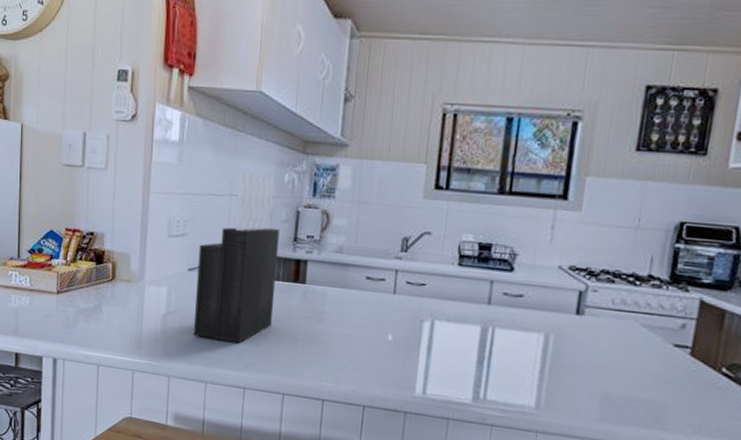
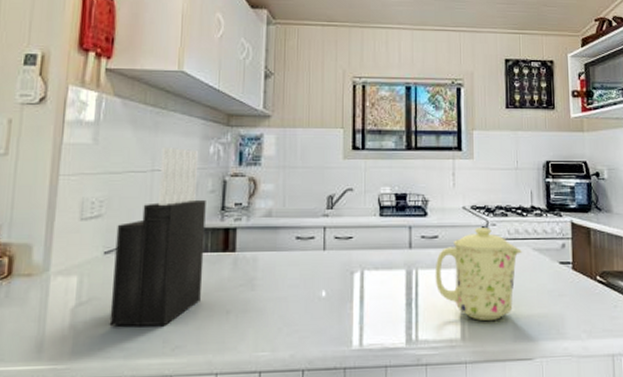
mug: none [513,292,626,395] -> present [435,228,522,320]

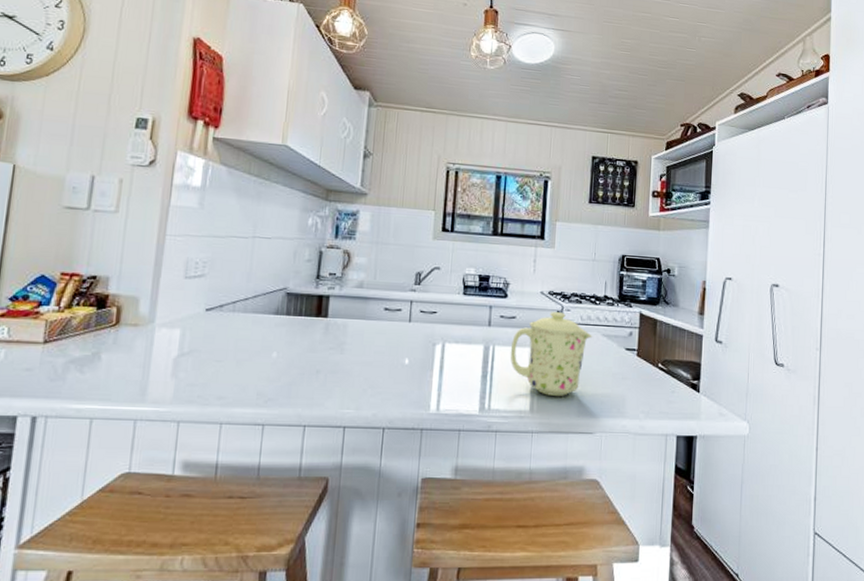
knife block: present [109,146,206,327] -> none [208,215,303,380]

